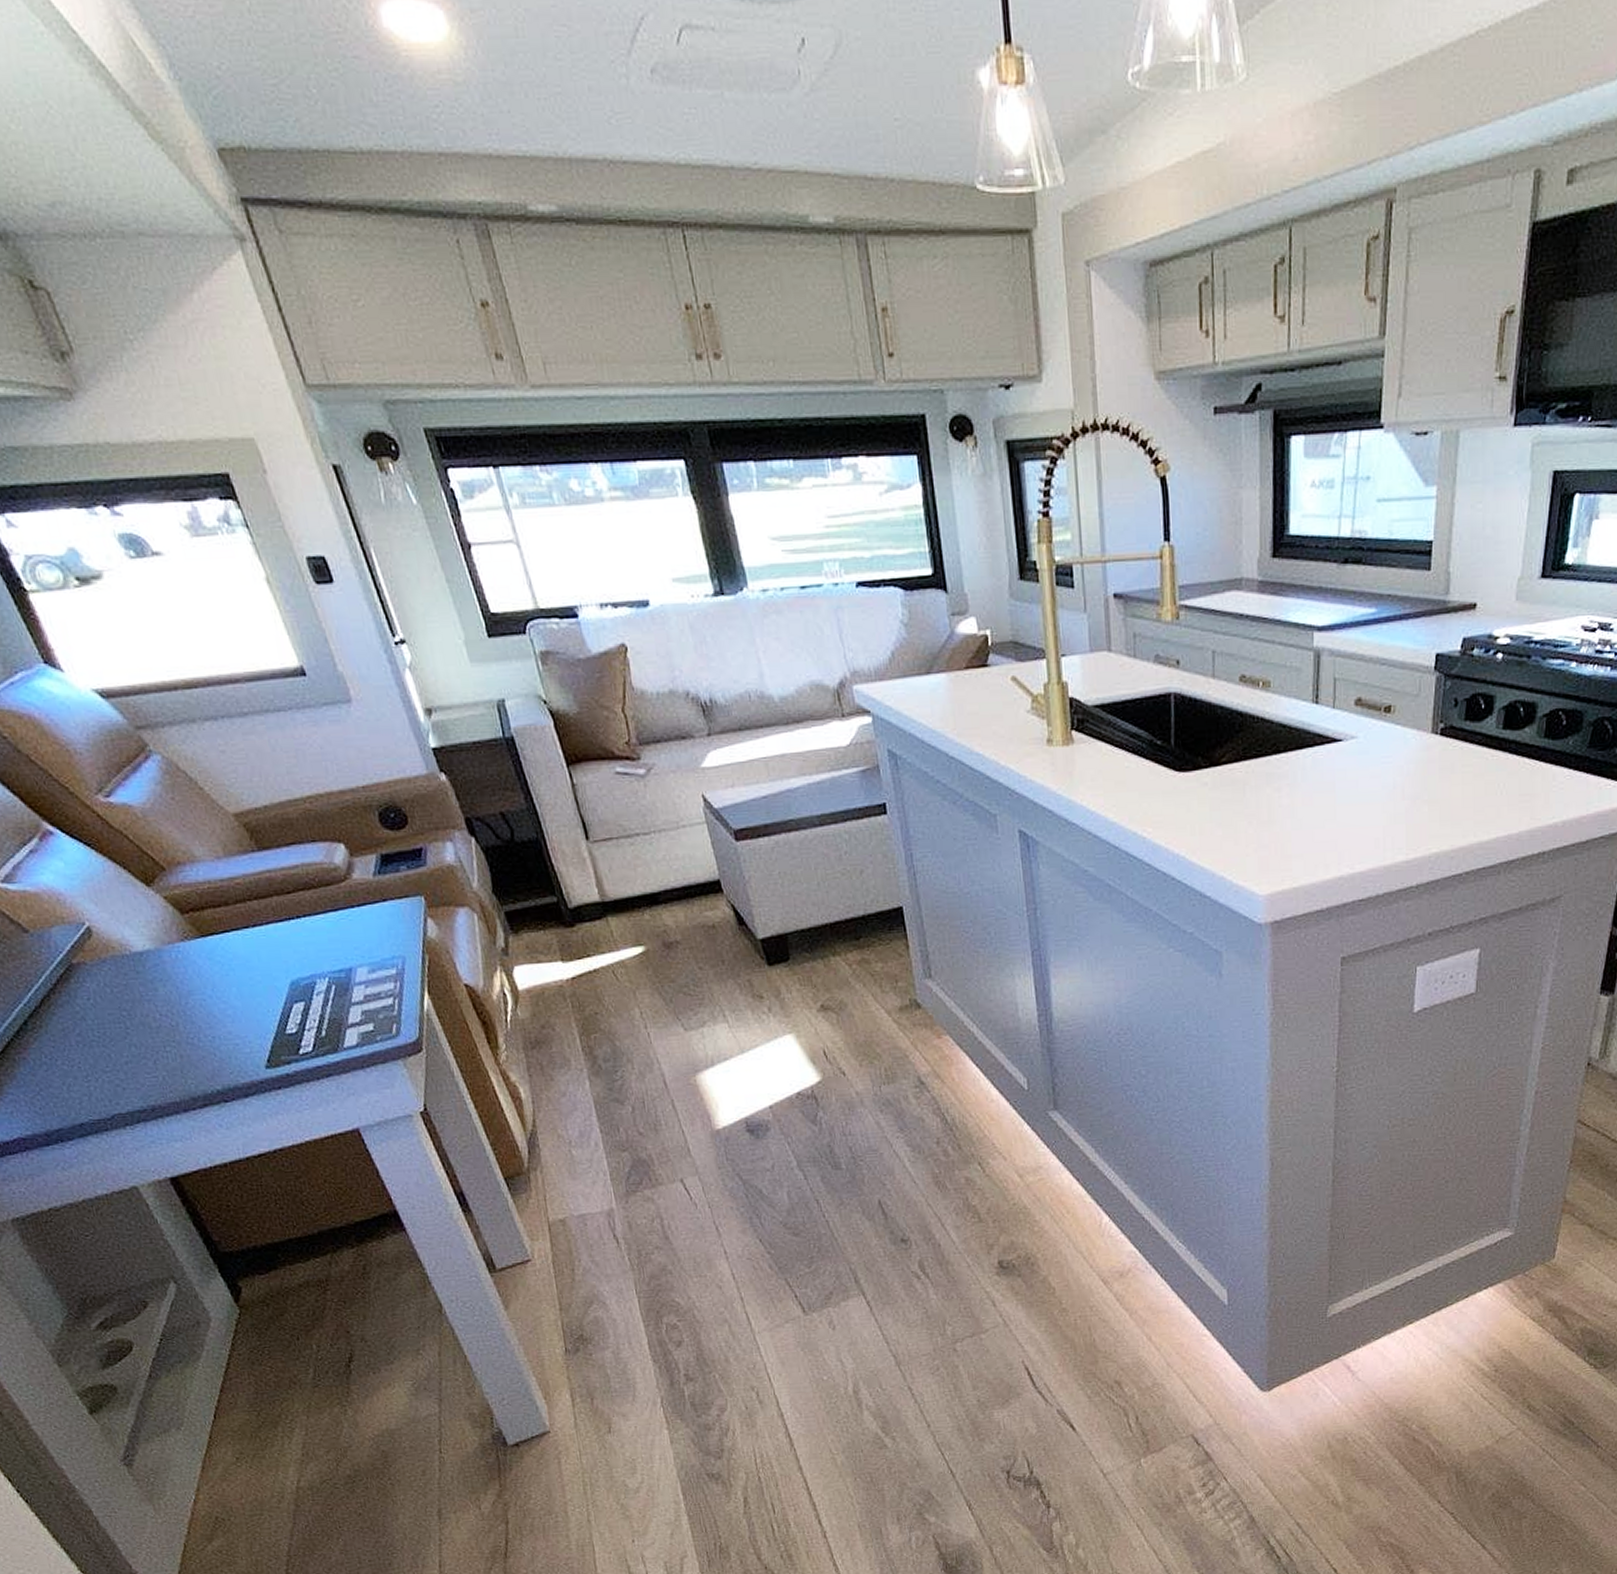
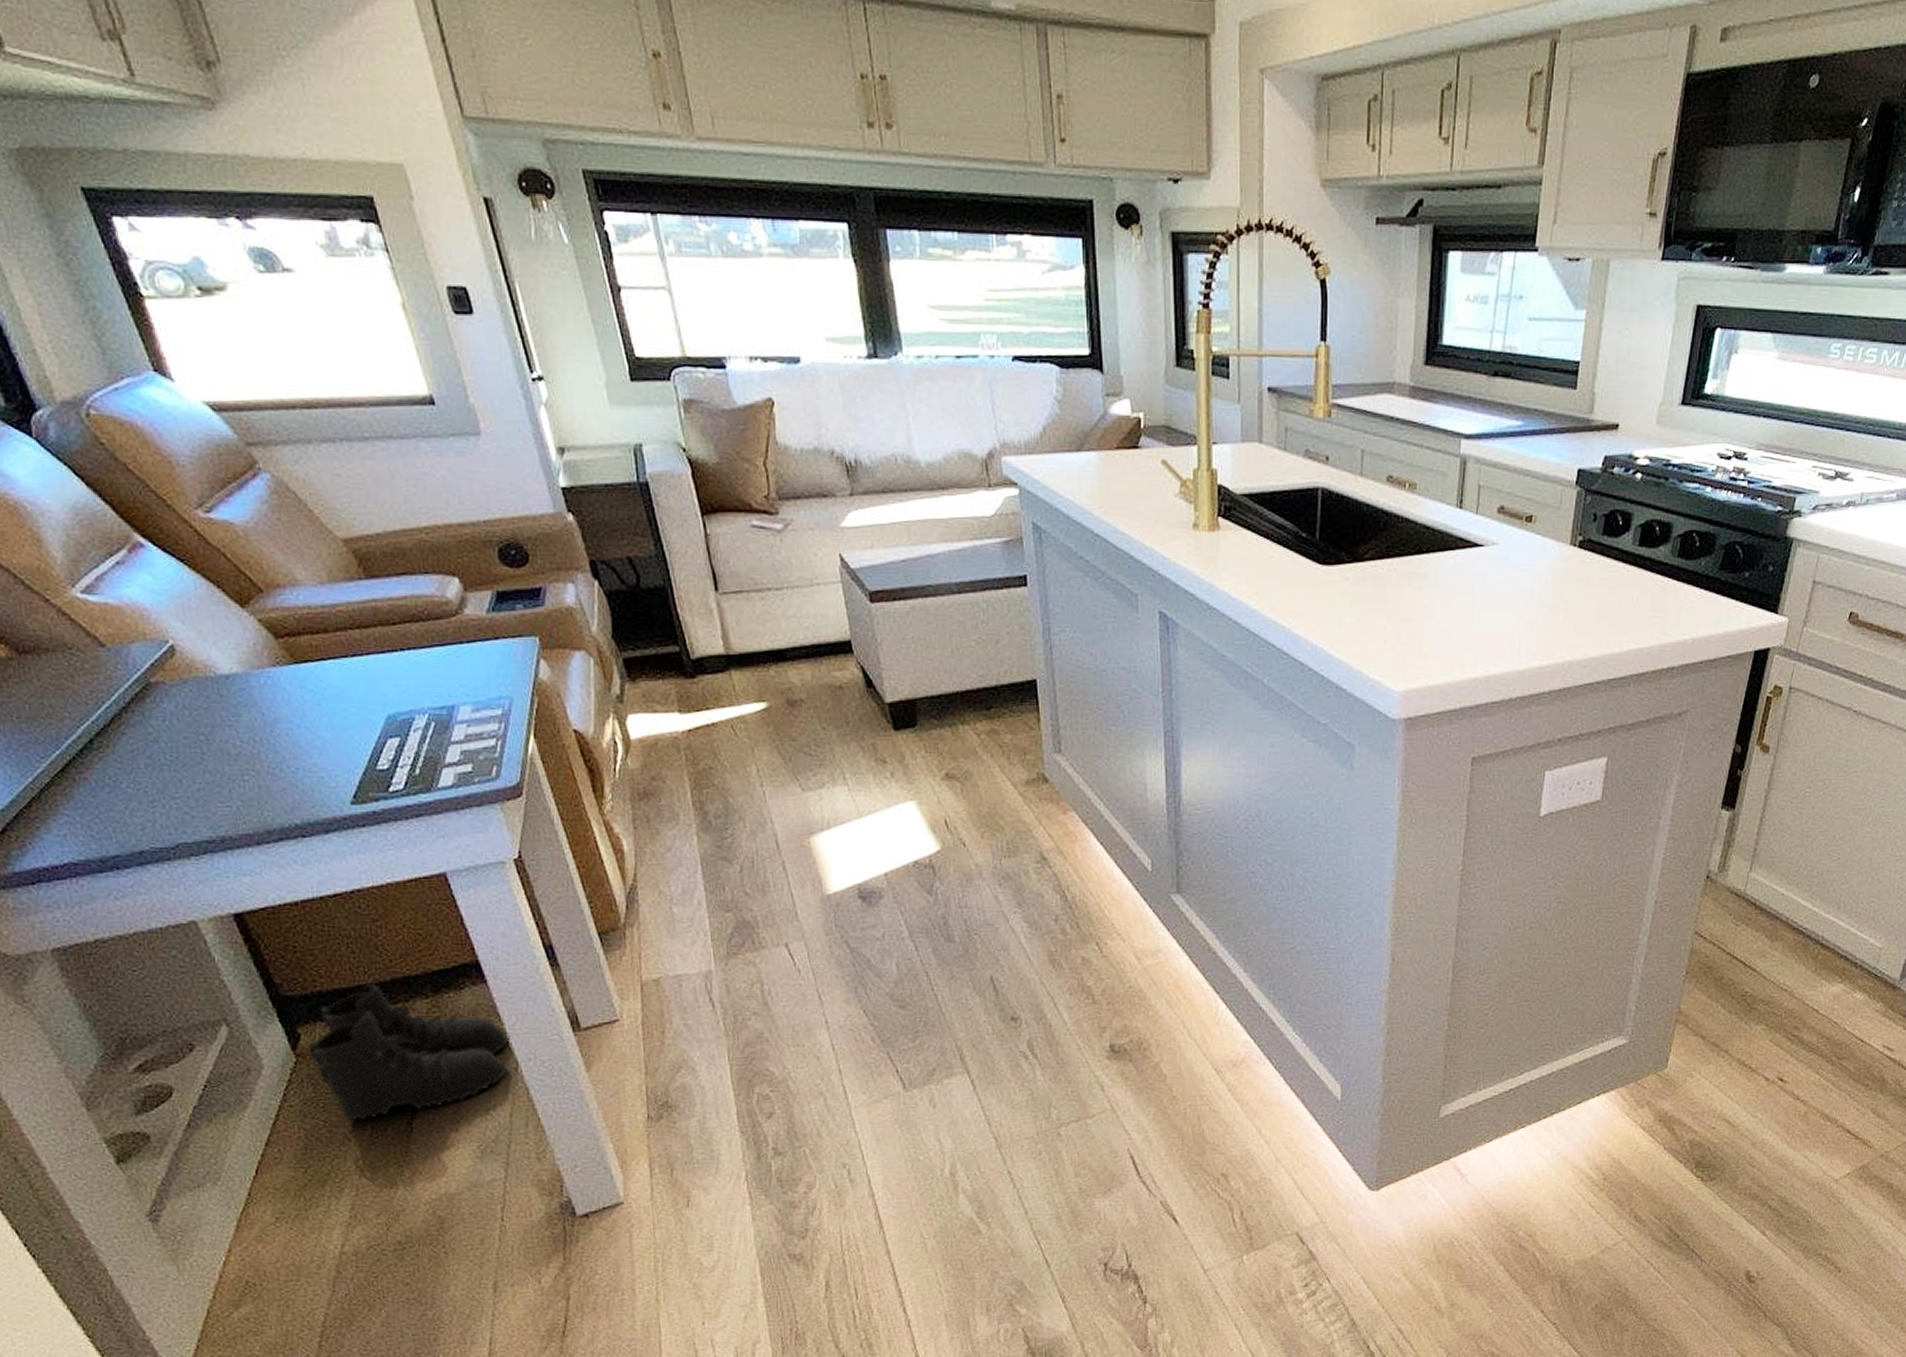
boots: none [250,1236,433,1366] -> present [308,983,510,1121]

